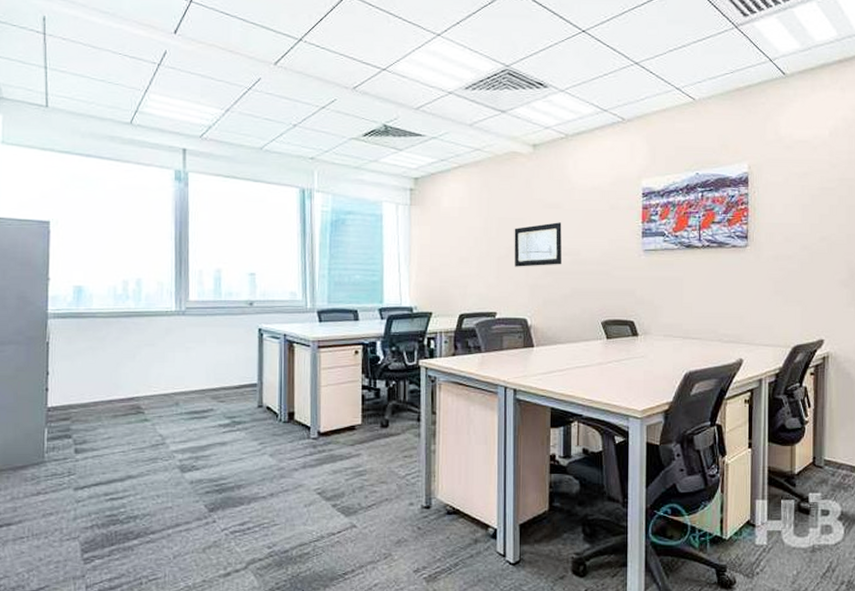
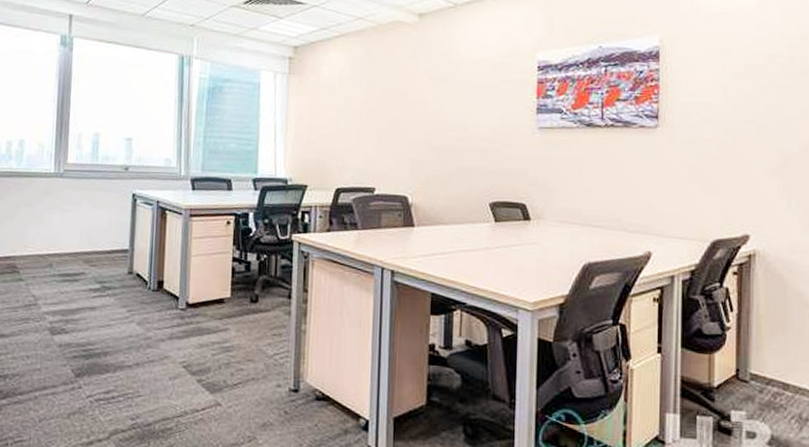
wall art: present [514,222,562,267] -> none [395,95,448,142]

